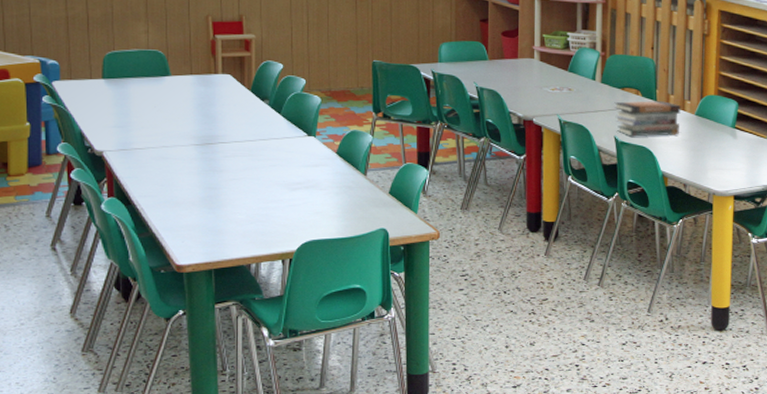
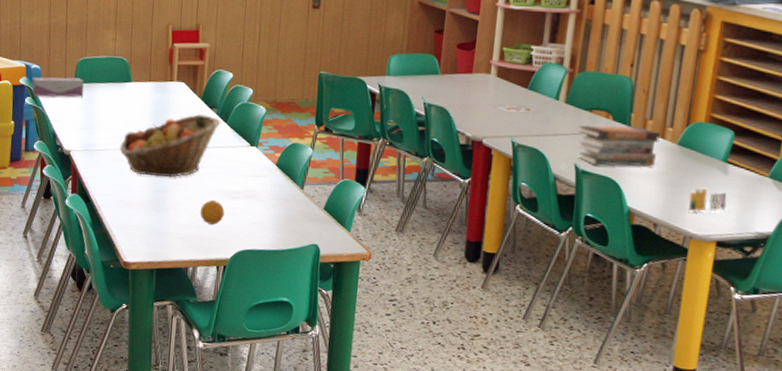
tissue box: none [48,72,115,95] -> present [31,77,84,97]
fruit basket: none [161,106,274,173] -> present [119,114,221,178]
fruit: none [259,193,286,218] -> present [200,200,225,225]
crayon: none [709,151,738,171] -> present [689,188,727,212]

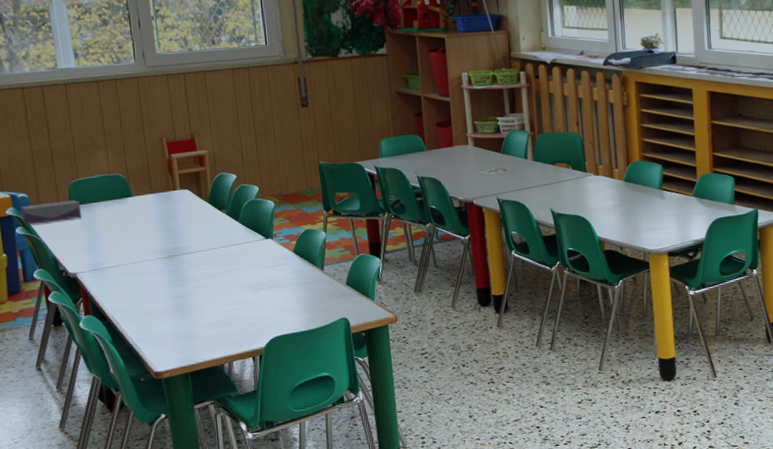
fruit basket: present [119,114,221,178] -> none [130,216,232,285]
fruit: present [200,200,225,225] -> none [226,295,252,319]
book stack: present [577,125,660,167] -> none [547,171,611,208]
crayon: present [689,188,727,212] -> none [641,212,669,232]

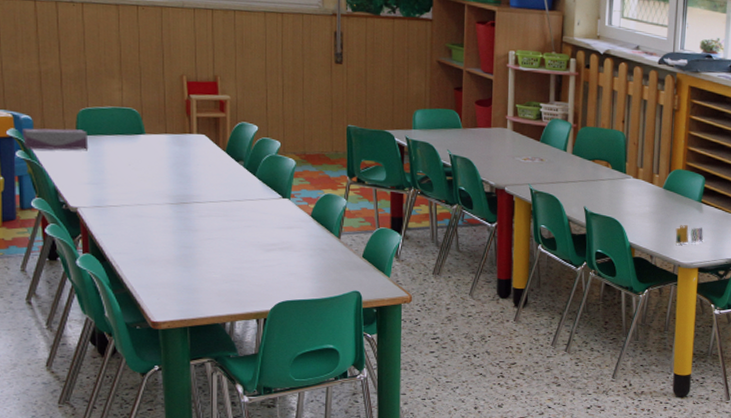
crayon: none [641,212,669,232] -> present [675,224,703,244]

